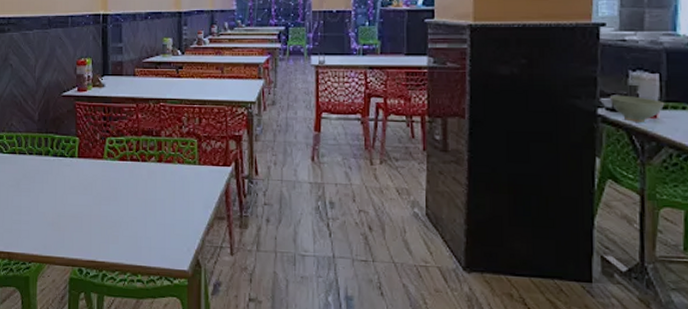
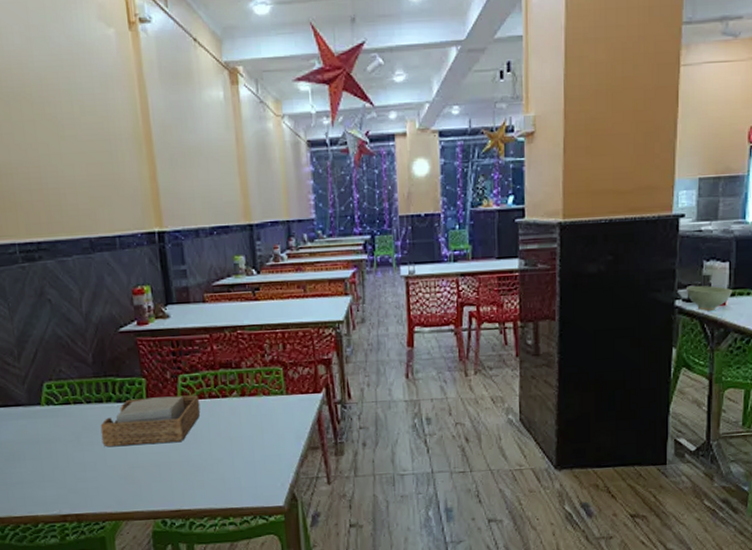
napkin holder: none [37,154,122,198] -> present [100,395,201,447]

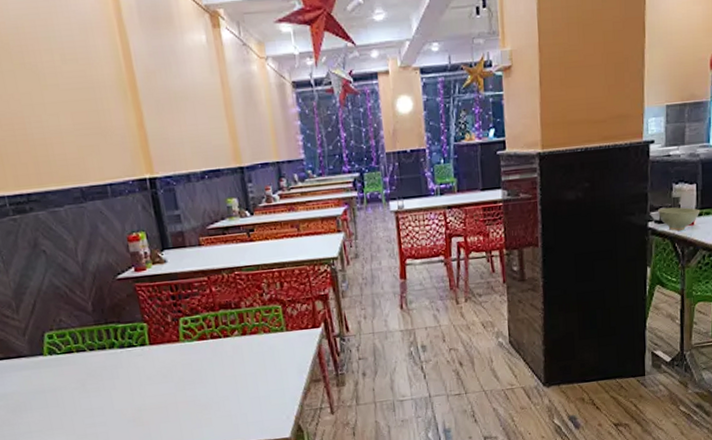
napkin holder: present [100,395,201,447] -> none [105,336,204,392]

